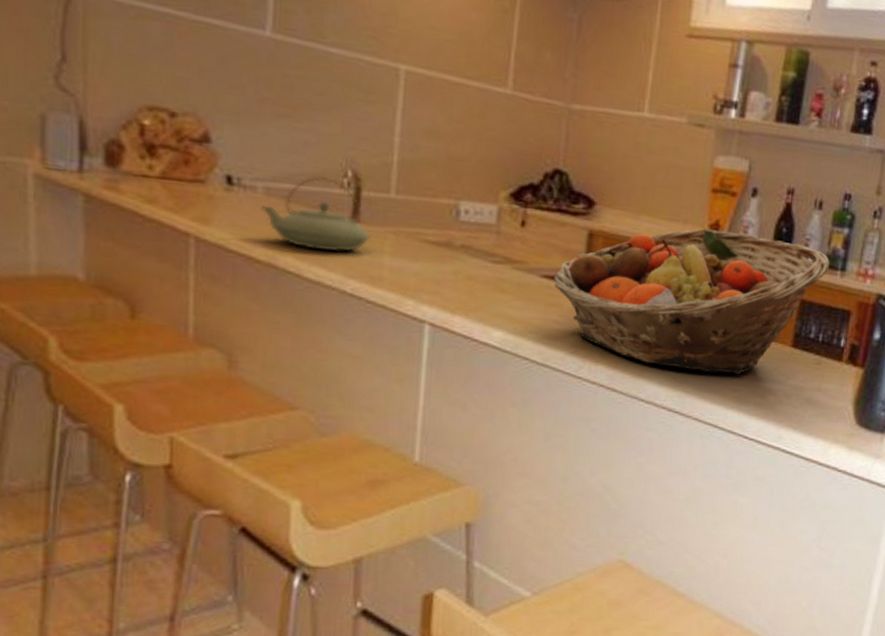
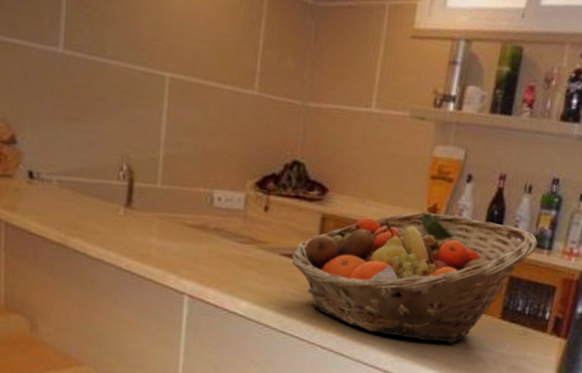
teapot: present [261,176,370,253] -> none [55,170,141,235]

